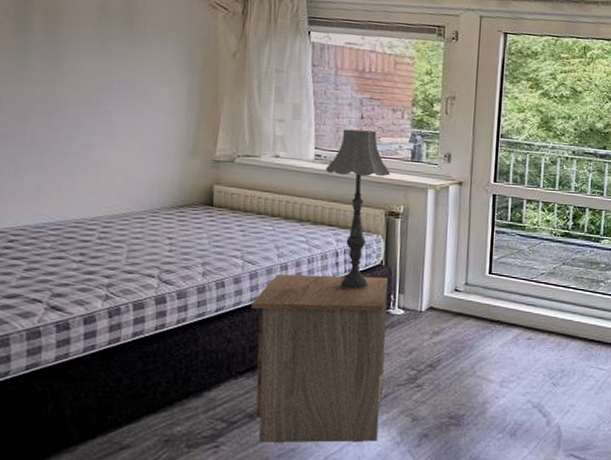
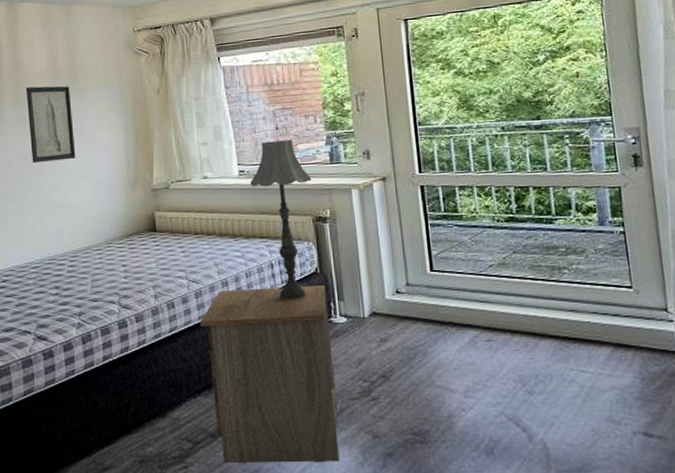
wall art: none [63,19,124,113] -> present [25,86,76,164]

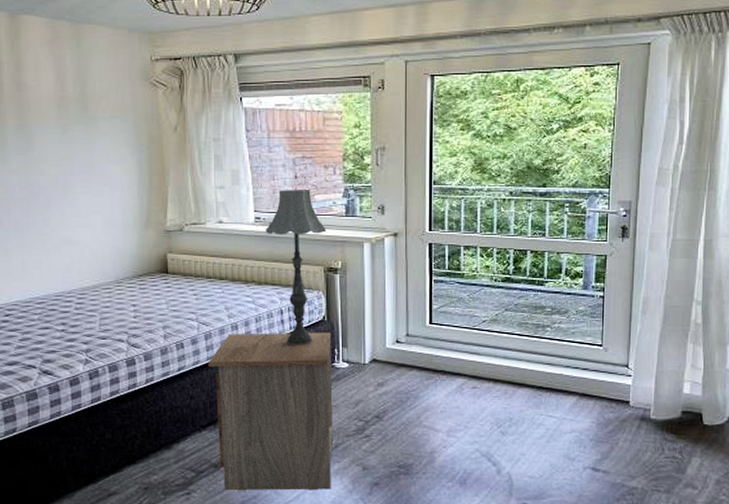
wall art: present [25,86,76,164] -> none [30,112,85,196]

